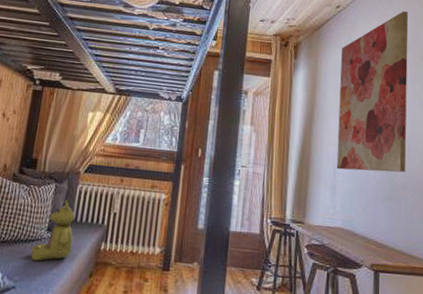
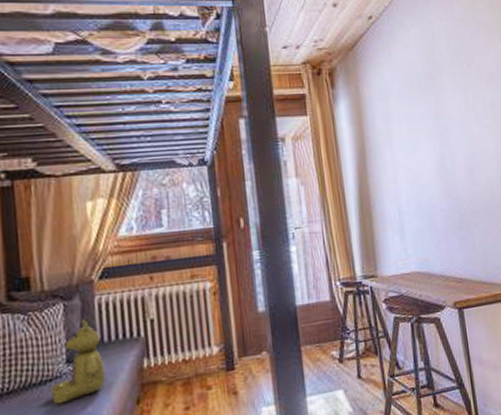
wall art: present [336,11,408,173] -> none [382,13,473,208]

